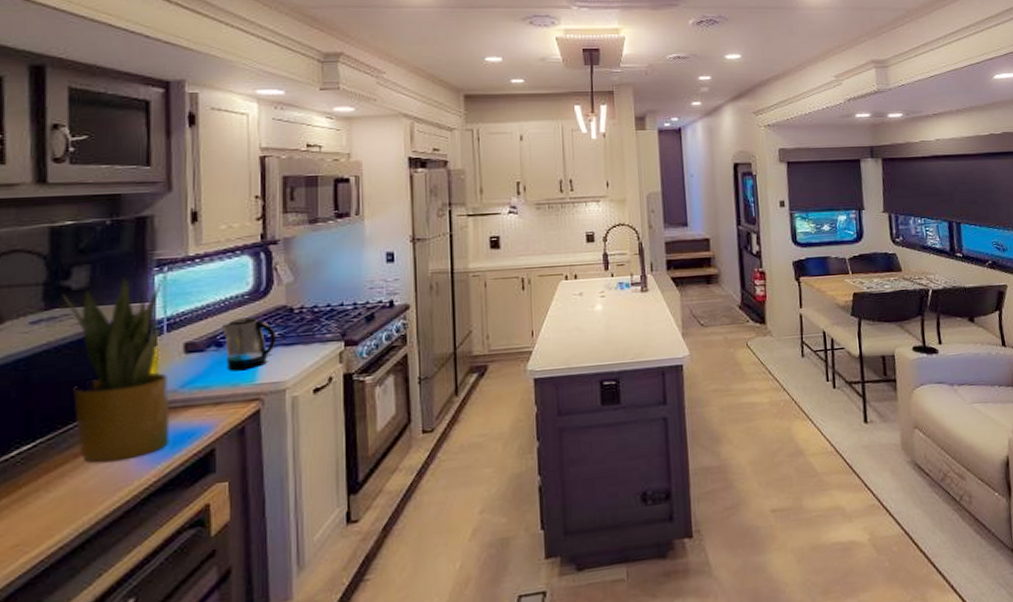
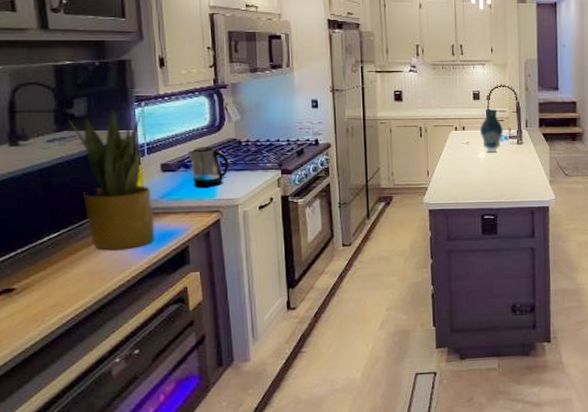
vase: none [595,252,624,304] -> present [479,109,503,153]

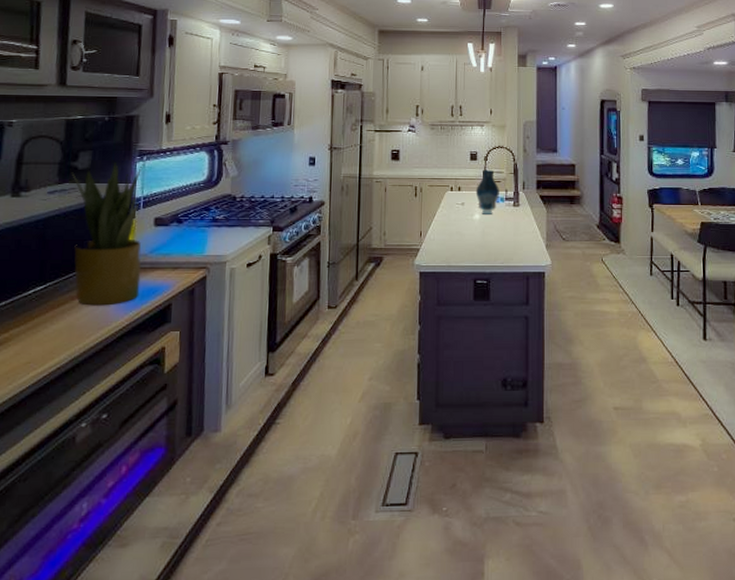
kettle: present [188,146,229,188] -> none [183,201,222,244]

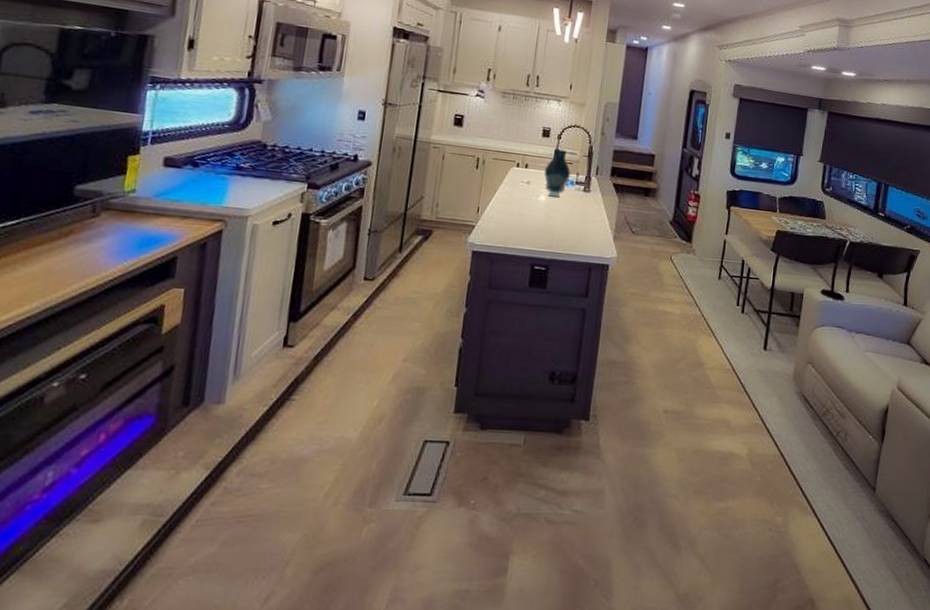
planter: present [70,163,143,306] -> none [56,87,155,251]

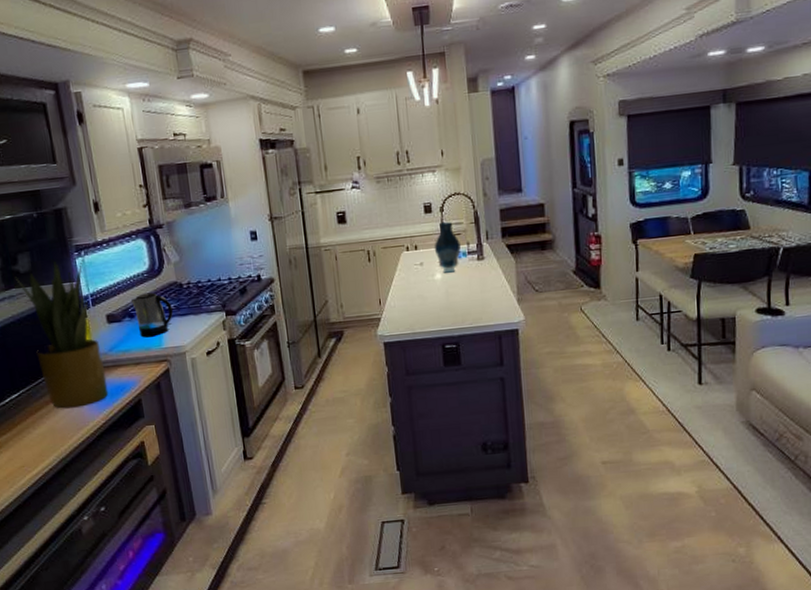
planter: none [56,87,155,251] -> present [12,260,109,408]
kettle: none [199,144,248,193] -> present [131,292,173,338]

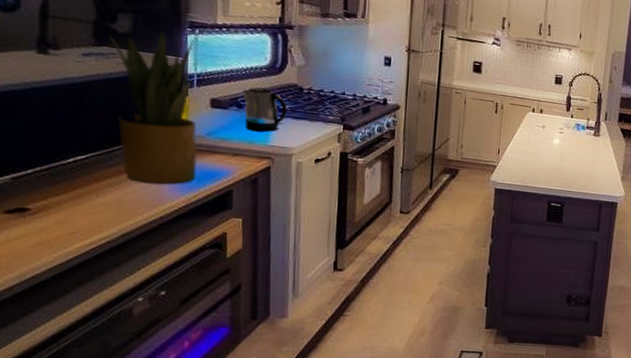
vase: present [434,222,461,273] -> none [557,96,582,141]

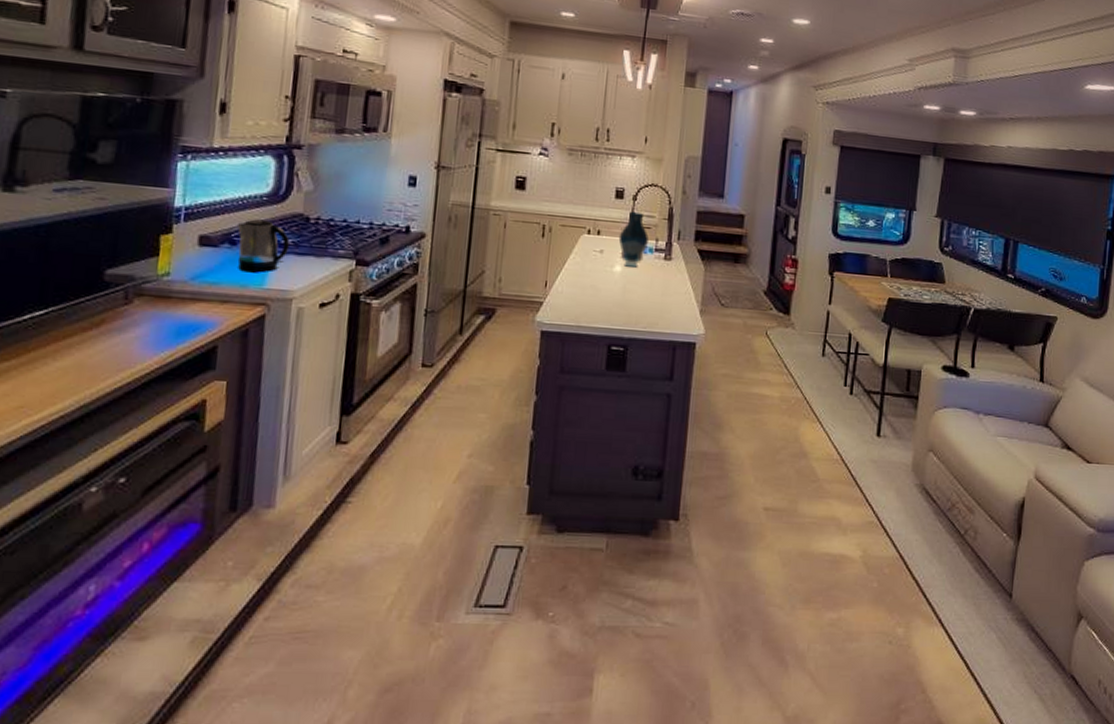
planter: present [107,30,198,184] -> none [85,159,186,342]
vase: none [557,96,582,141] -> present [618,212,649,267]

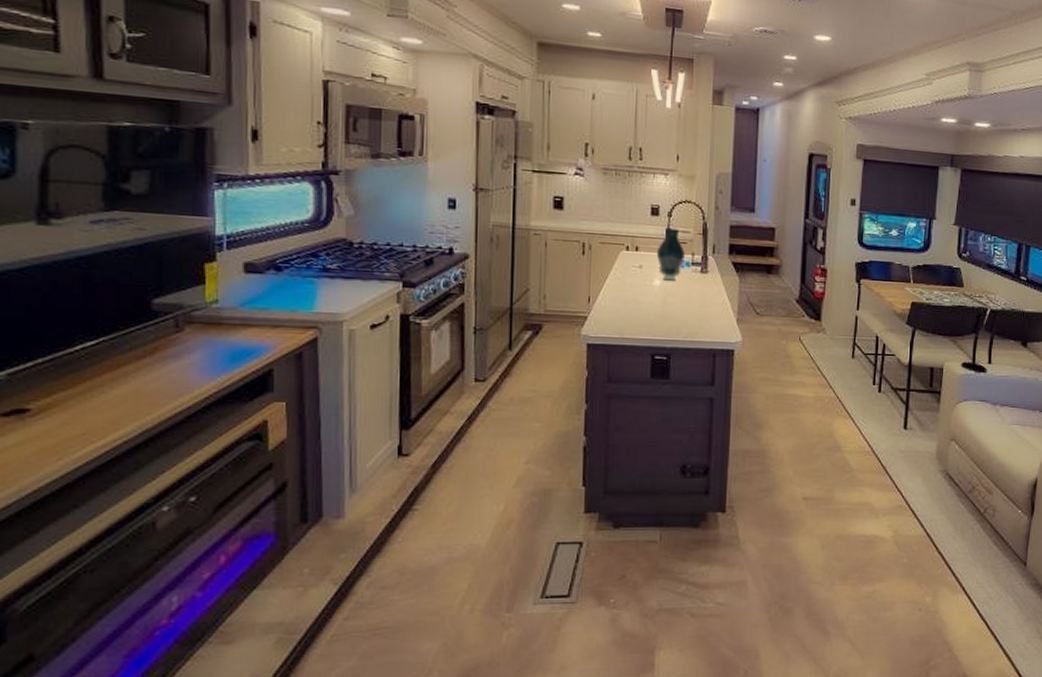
kettle: present [237,219,290,273] -> none [282,245,335,298]

